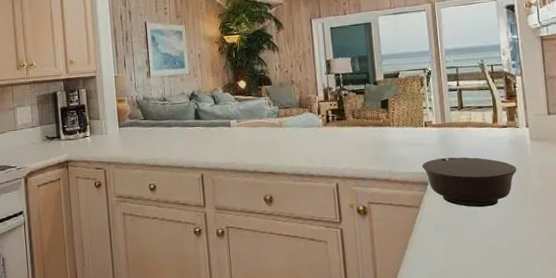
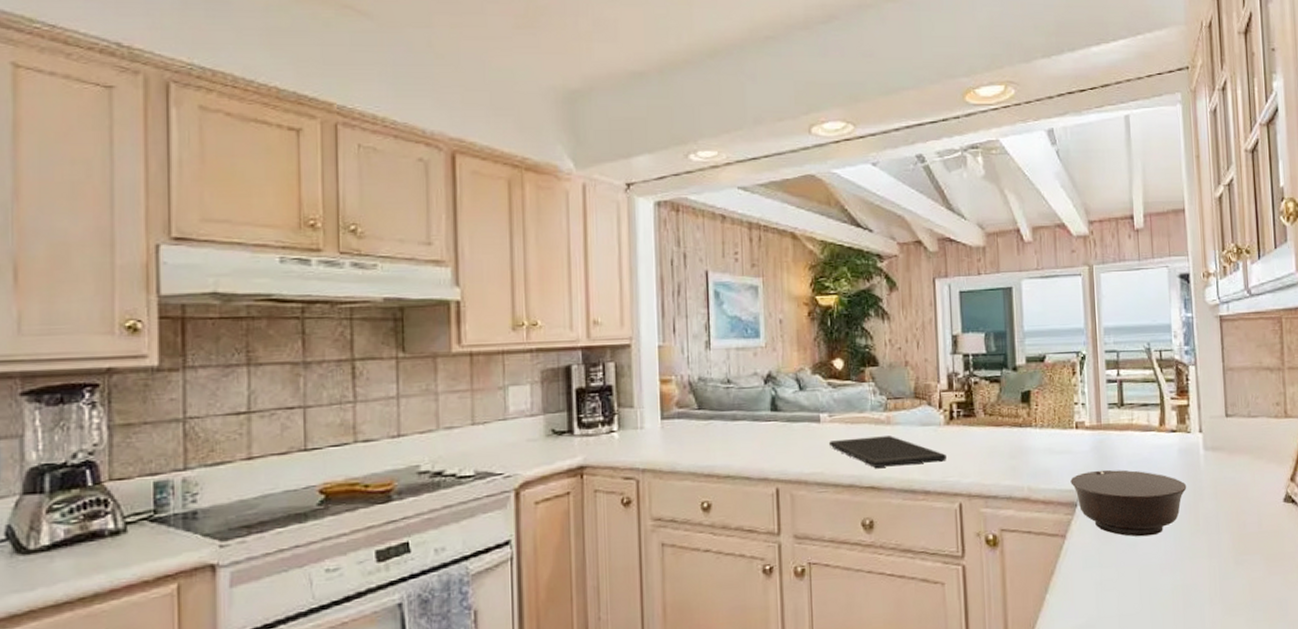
cutting board: none [237,135,325,158] -> present [828,436,946,468]

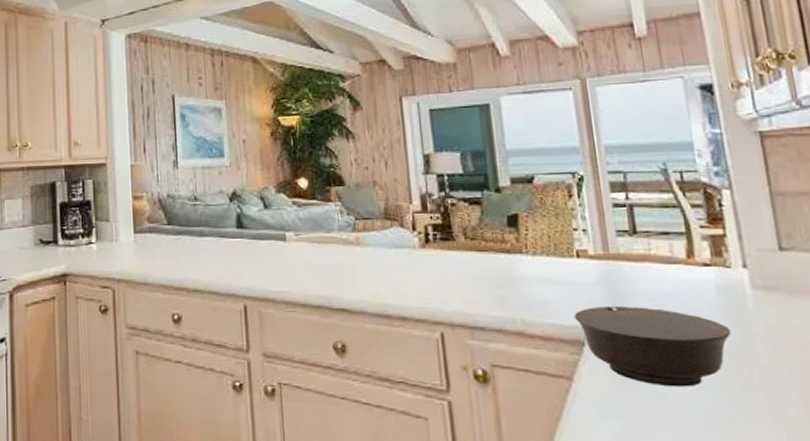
cutting board: present [828,436,946,468] -> none [295,257,424,289]

